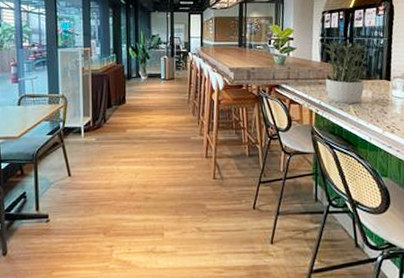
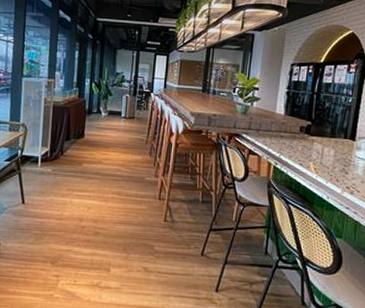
potted plant: present [322,39,375,104] -> none [288,93,342,161]

